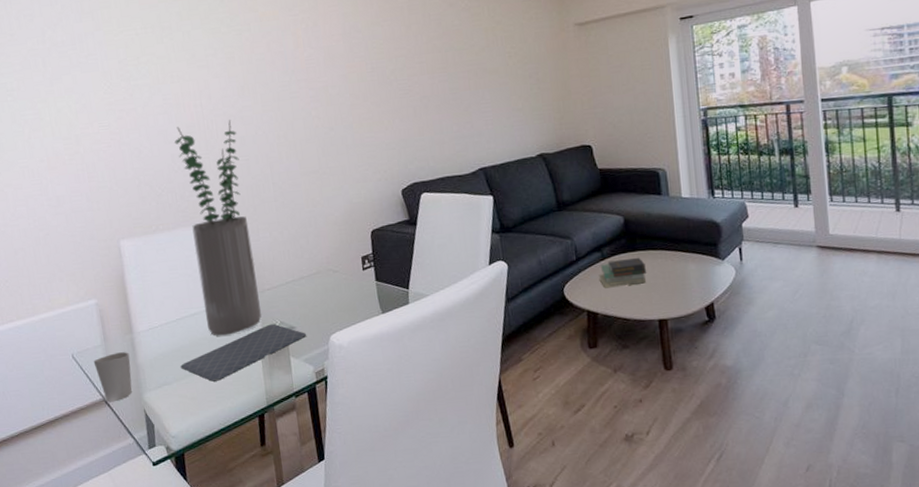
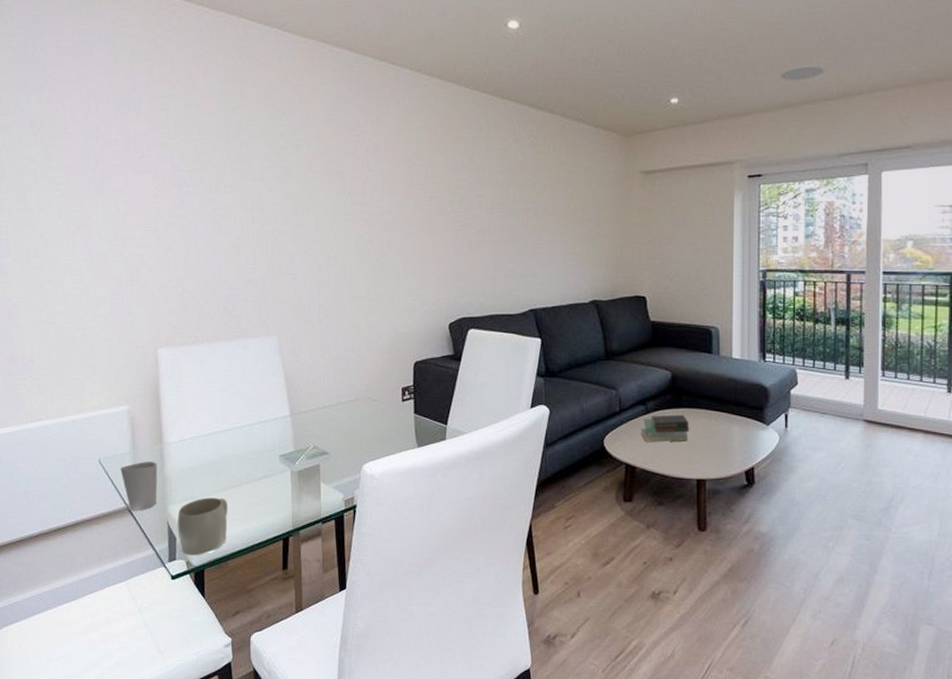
mug: none [153,381,204,440] -> present [177,497,228,555]
vase: present [175,120,261,336] -> none [222,236,295,455]
placemat: present [181,324,307,382] -> none [208,447,340,500]

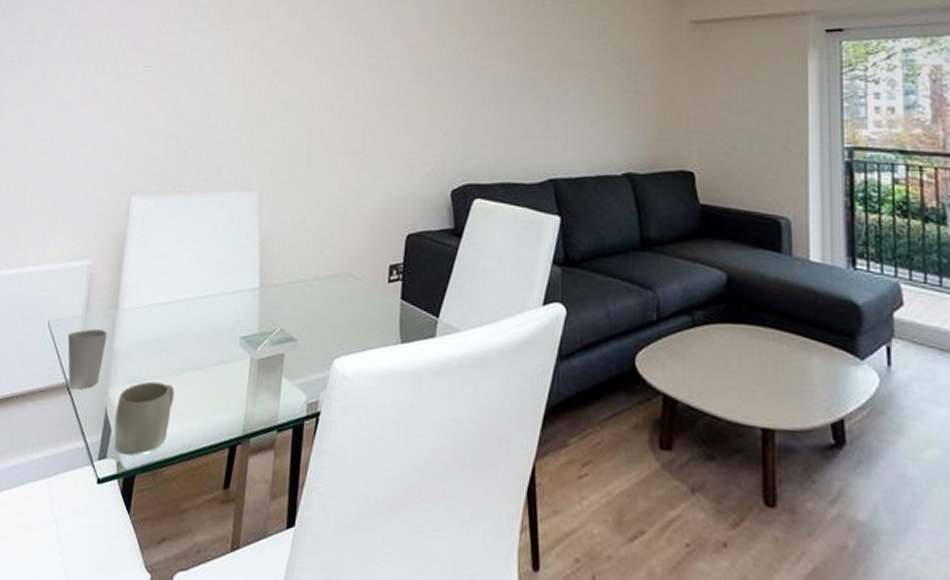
books: present [640,414,690,443] -> none [684,330,752,372]

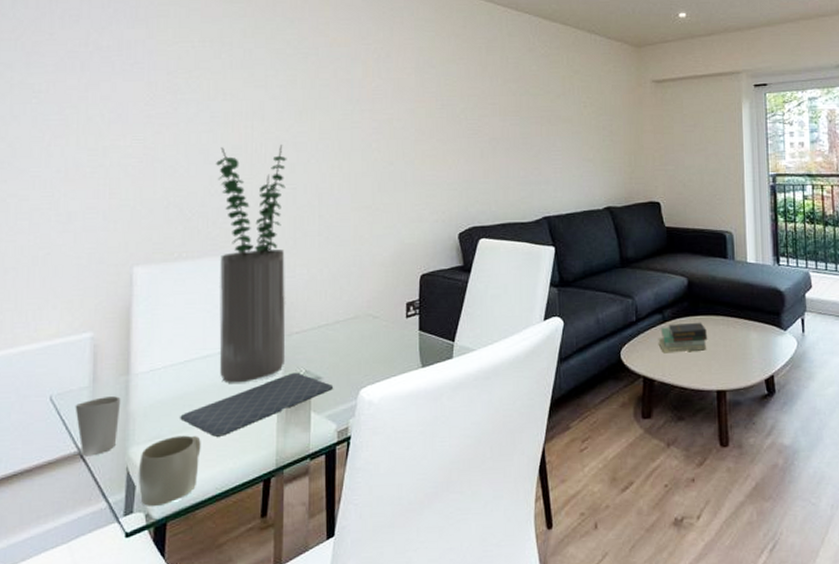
placemat: none [158,329,308,390] -> present [180,372,334,437]
vase: none [198,78,282,333] -> present [216,145,287,383]
books: none [684,330,752,372] -> present [658,322,708,354]

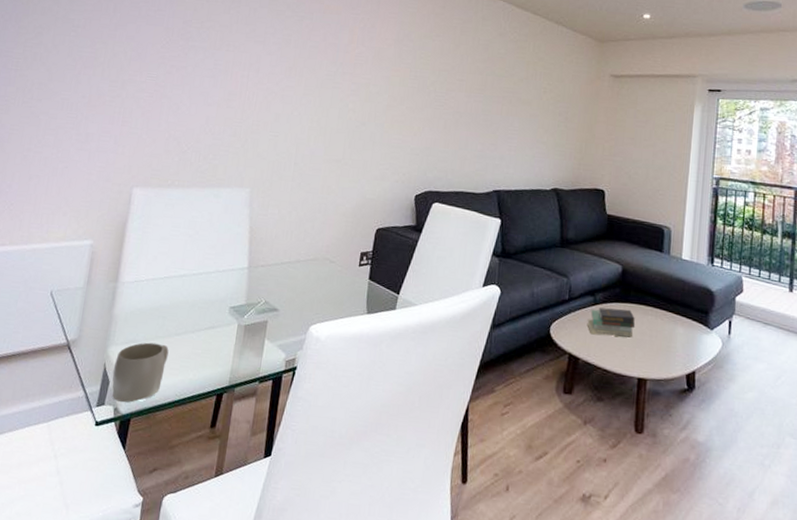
cup: present [75,396,121,457] -> none [69,298,108,349]
placemat: present [180,372,334,437] -> none [154,301,288,349]
vase: present [216,145,287,383] -> none [192,92,274,304]

